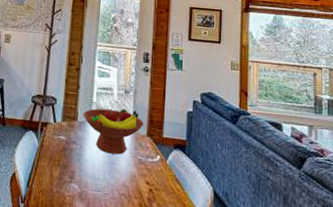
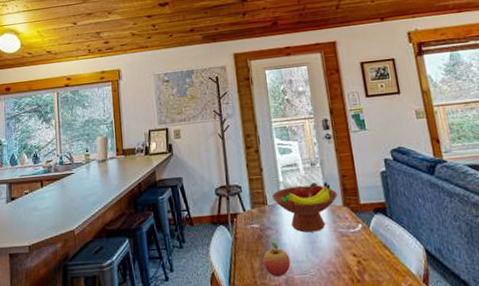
fruit: none [62,153,88,189] -> present [263,239,291,277]

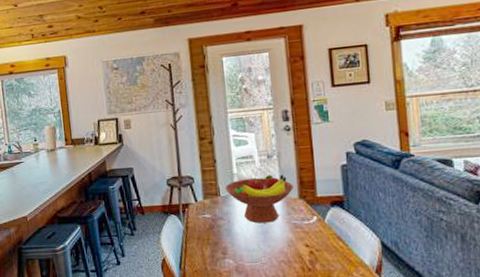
fruit: present [263,239,291,277] -> none [214,229,242,264]

